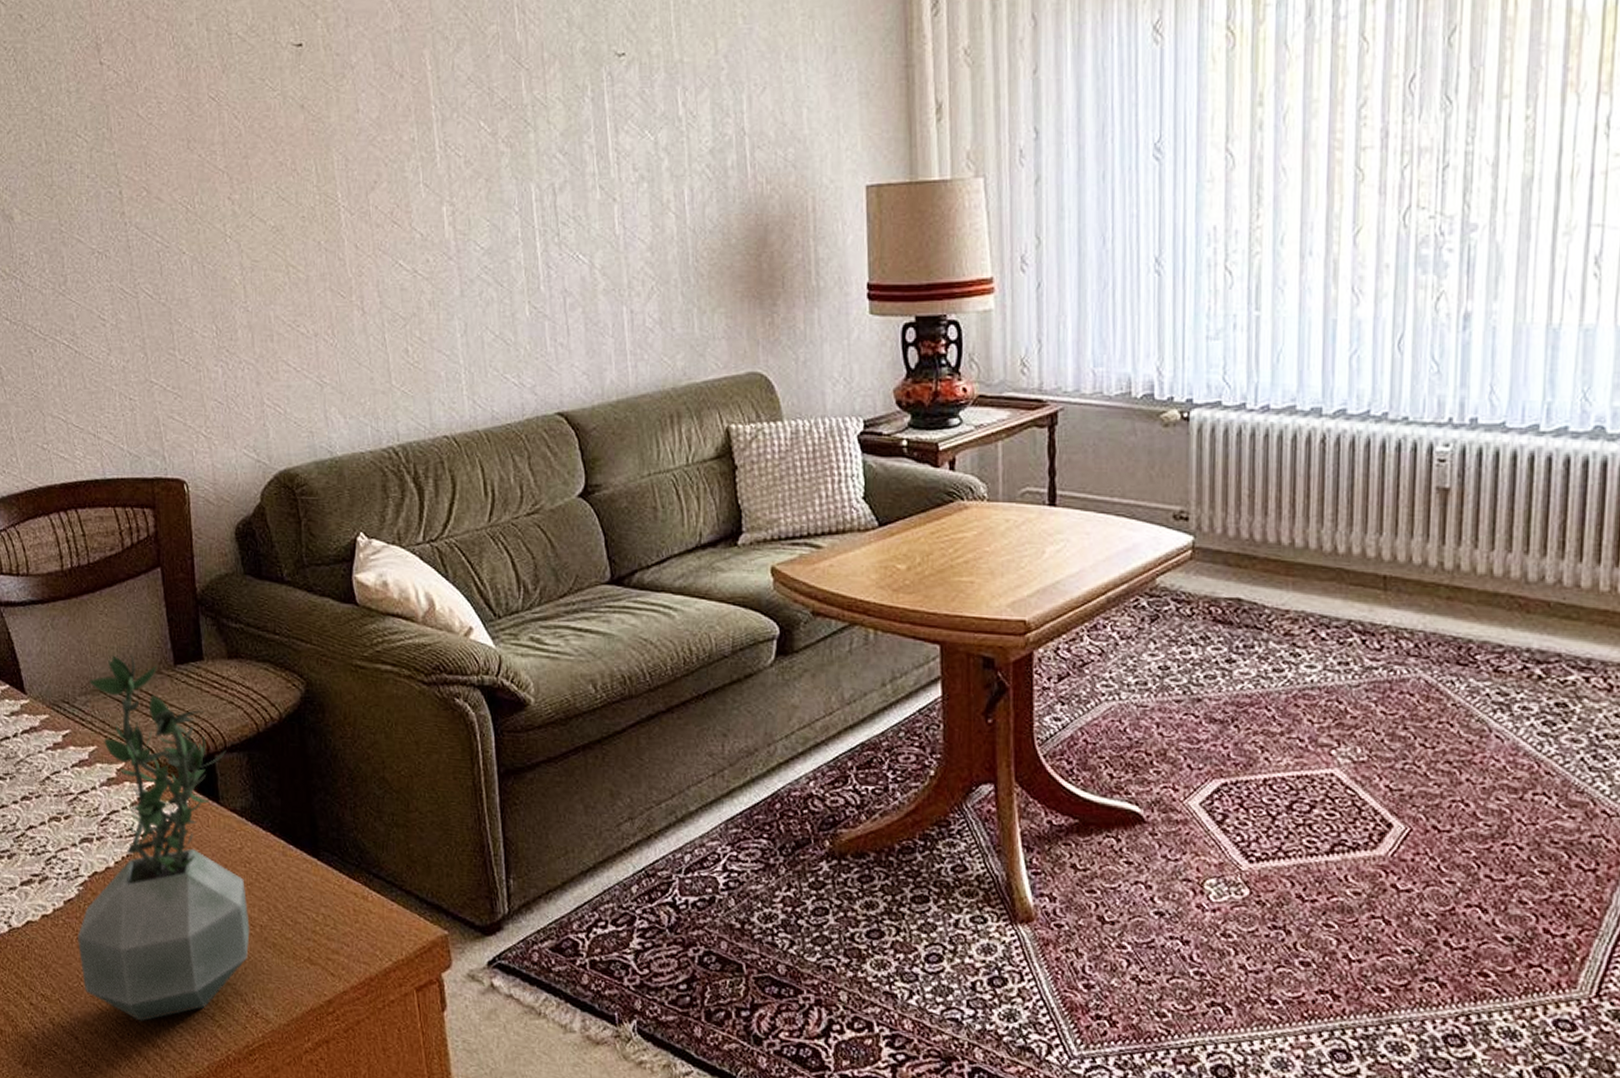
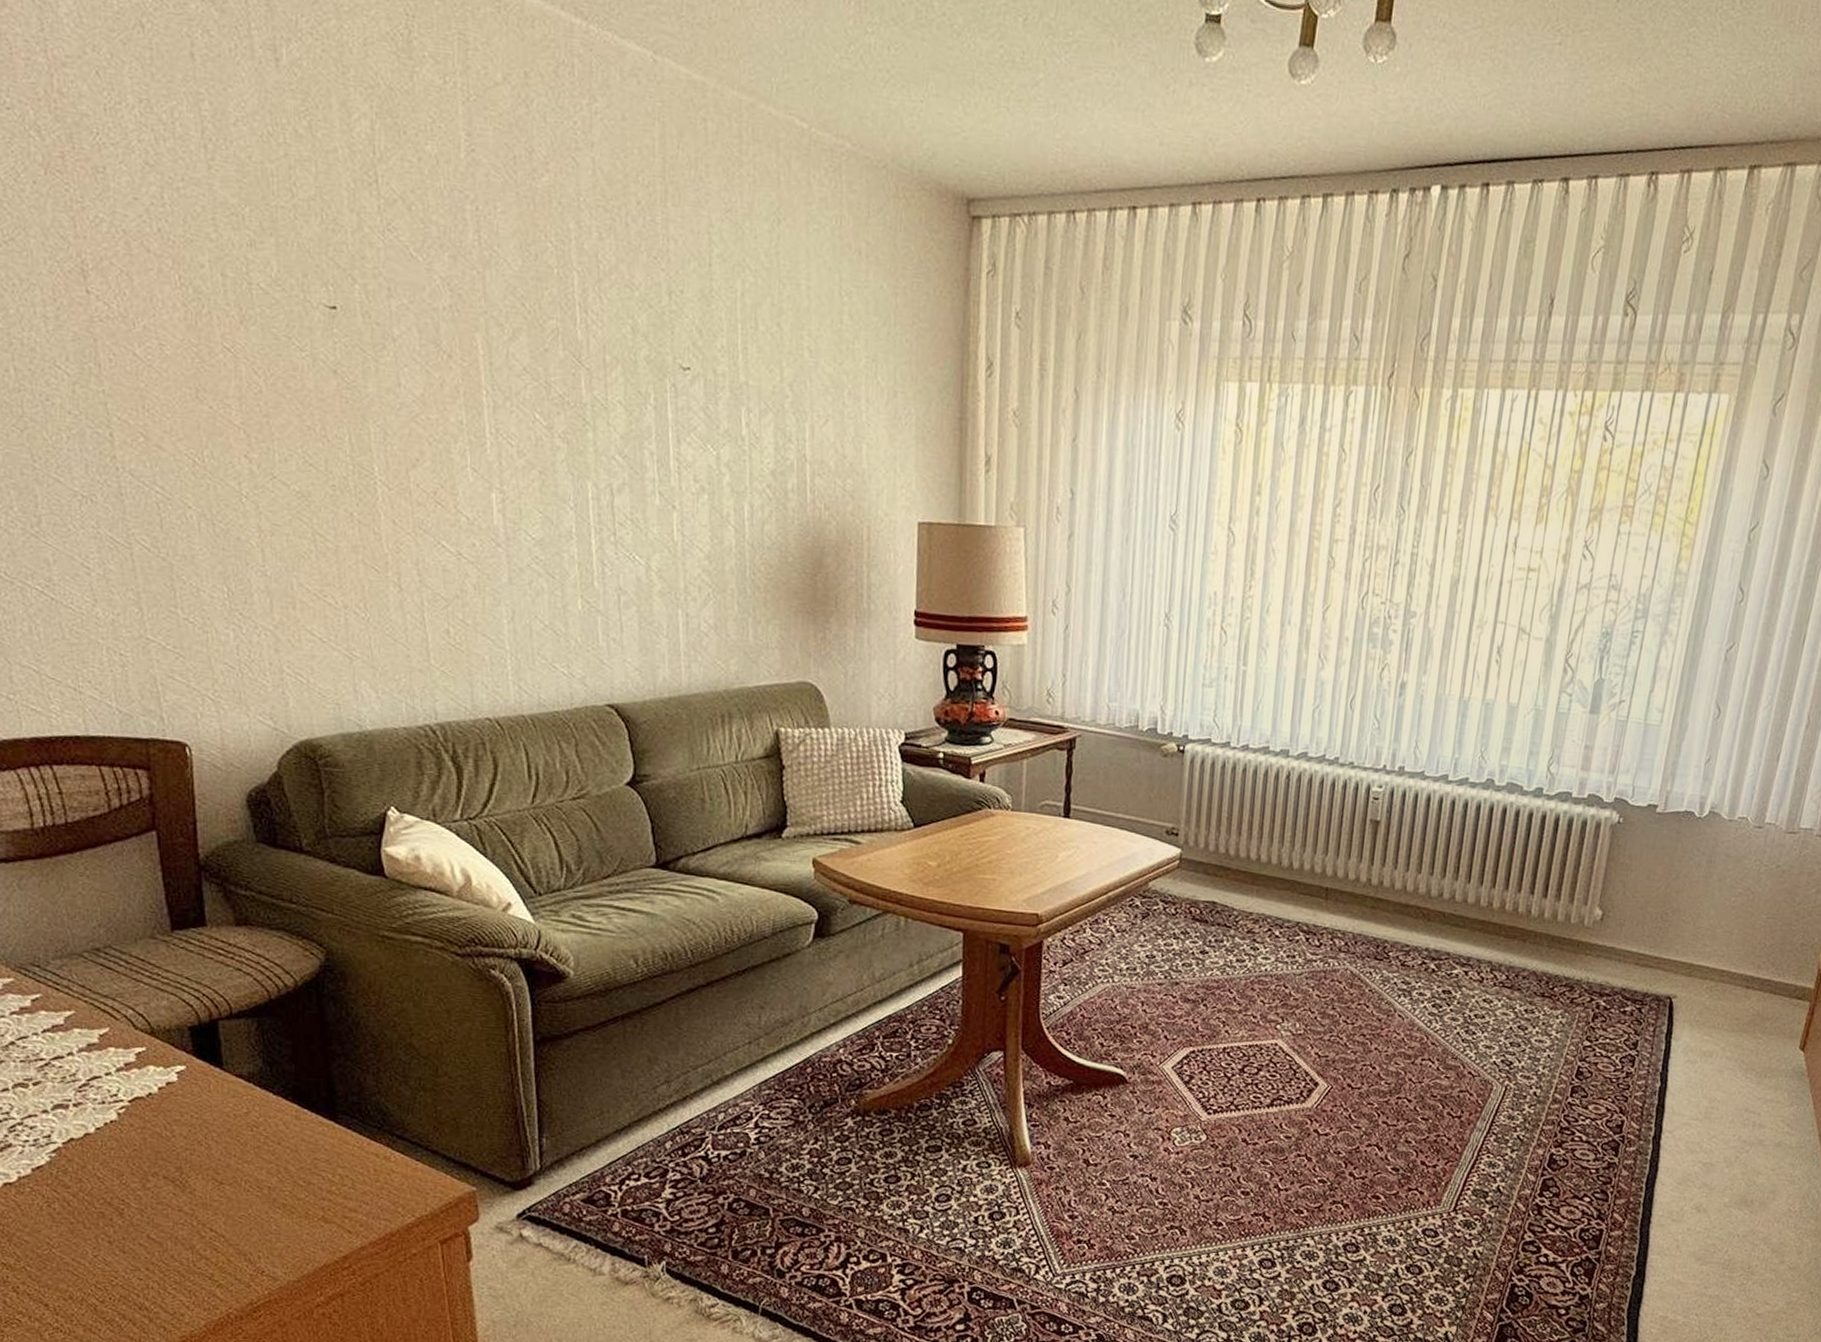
potted plant: present [78,655,250,1022] -> none [49,918,256,1285]

